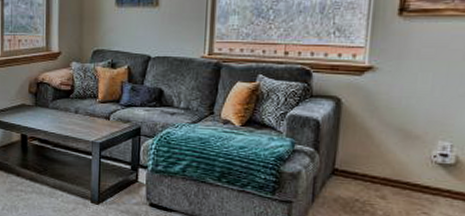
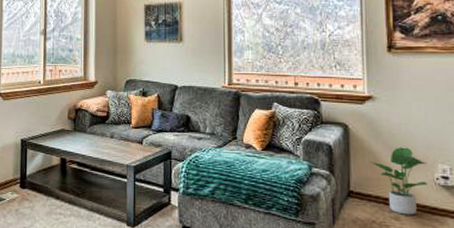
potted plant: none [362,121,425,194] -> present [371,146,428,215]

